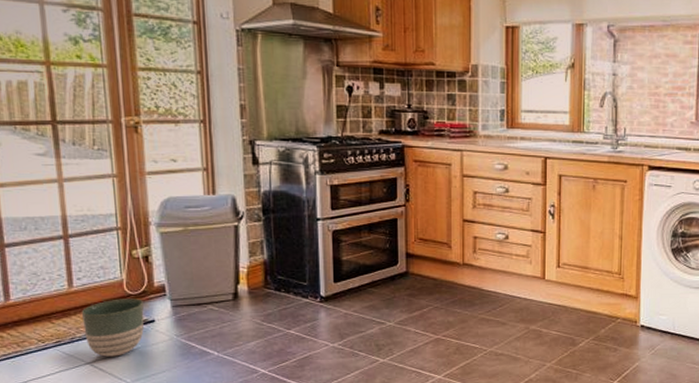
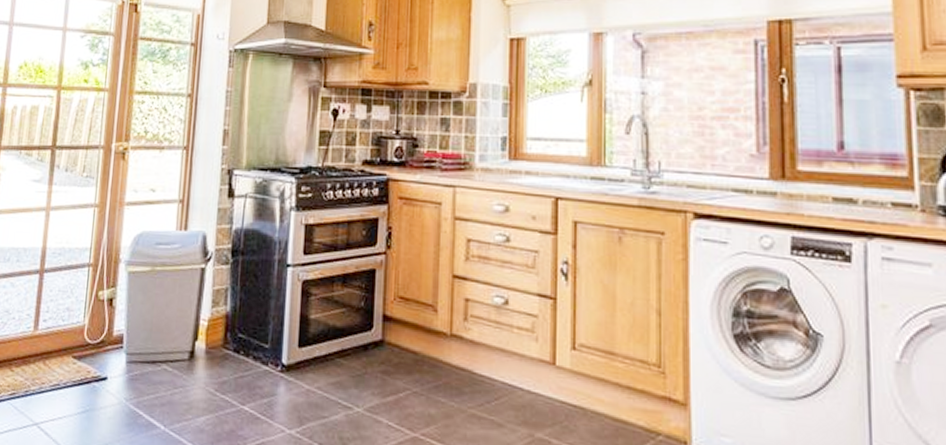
planter: present [81,298,145,357] -> none [39,347,100,419]

